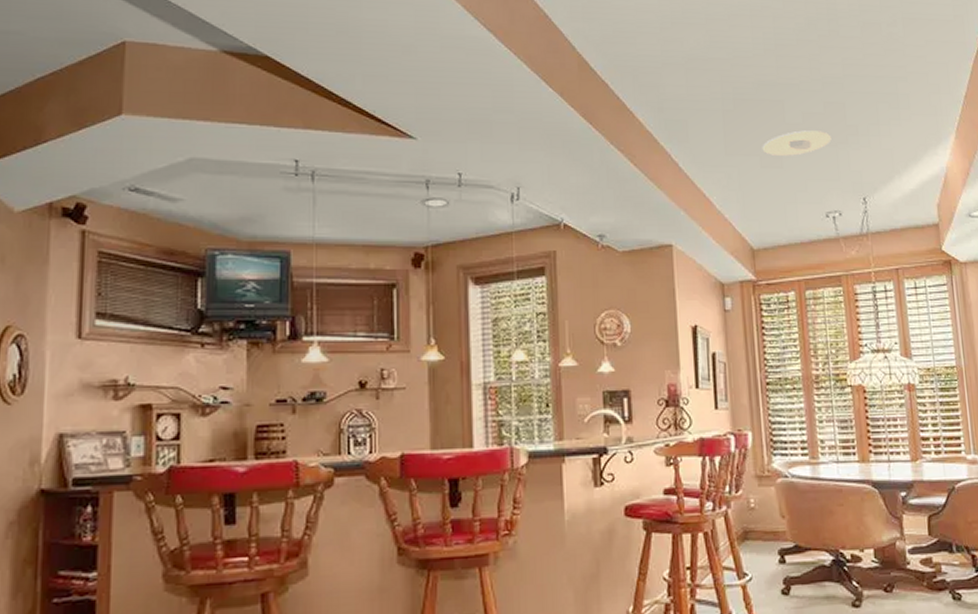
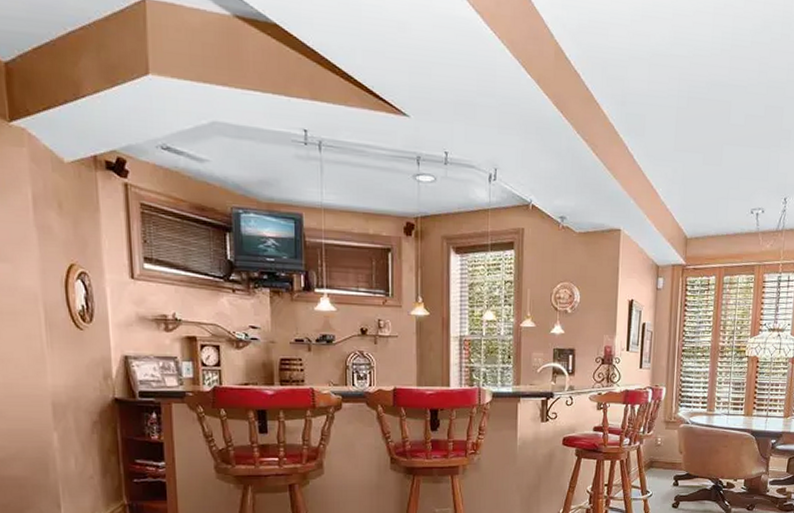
recessed light: present [762,130,832,156] -> none [706,131,767,156]

